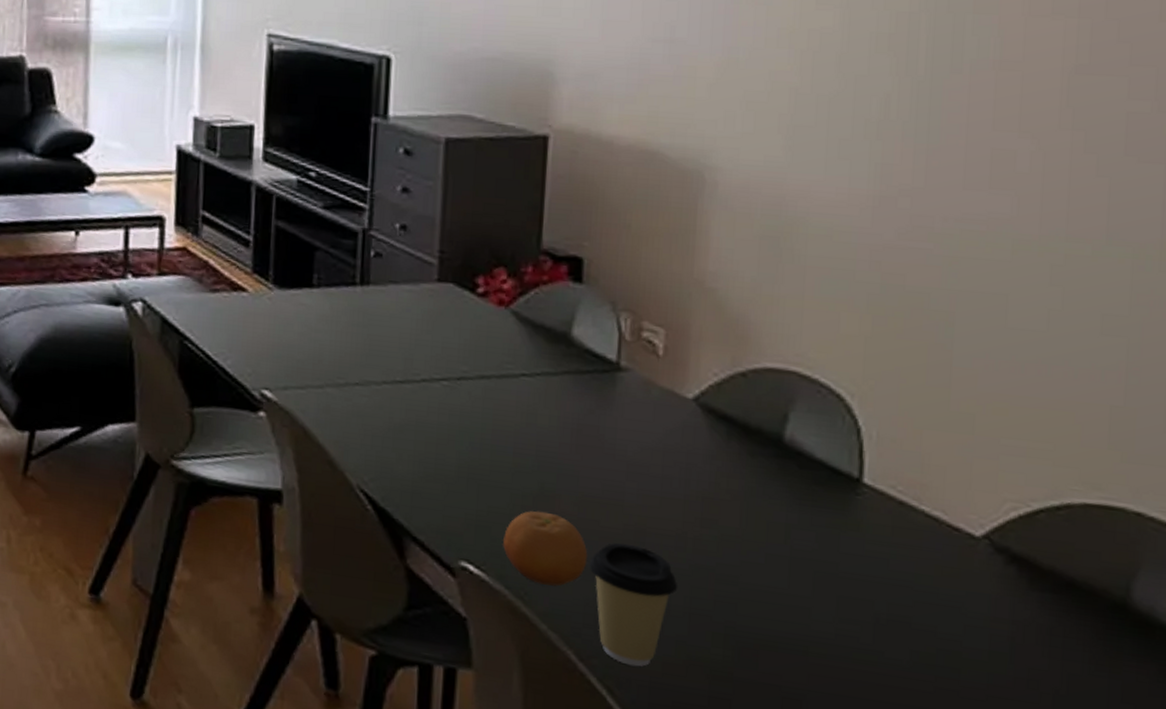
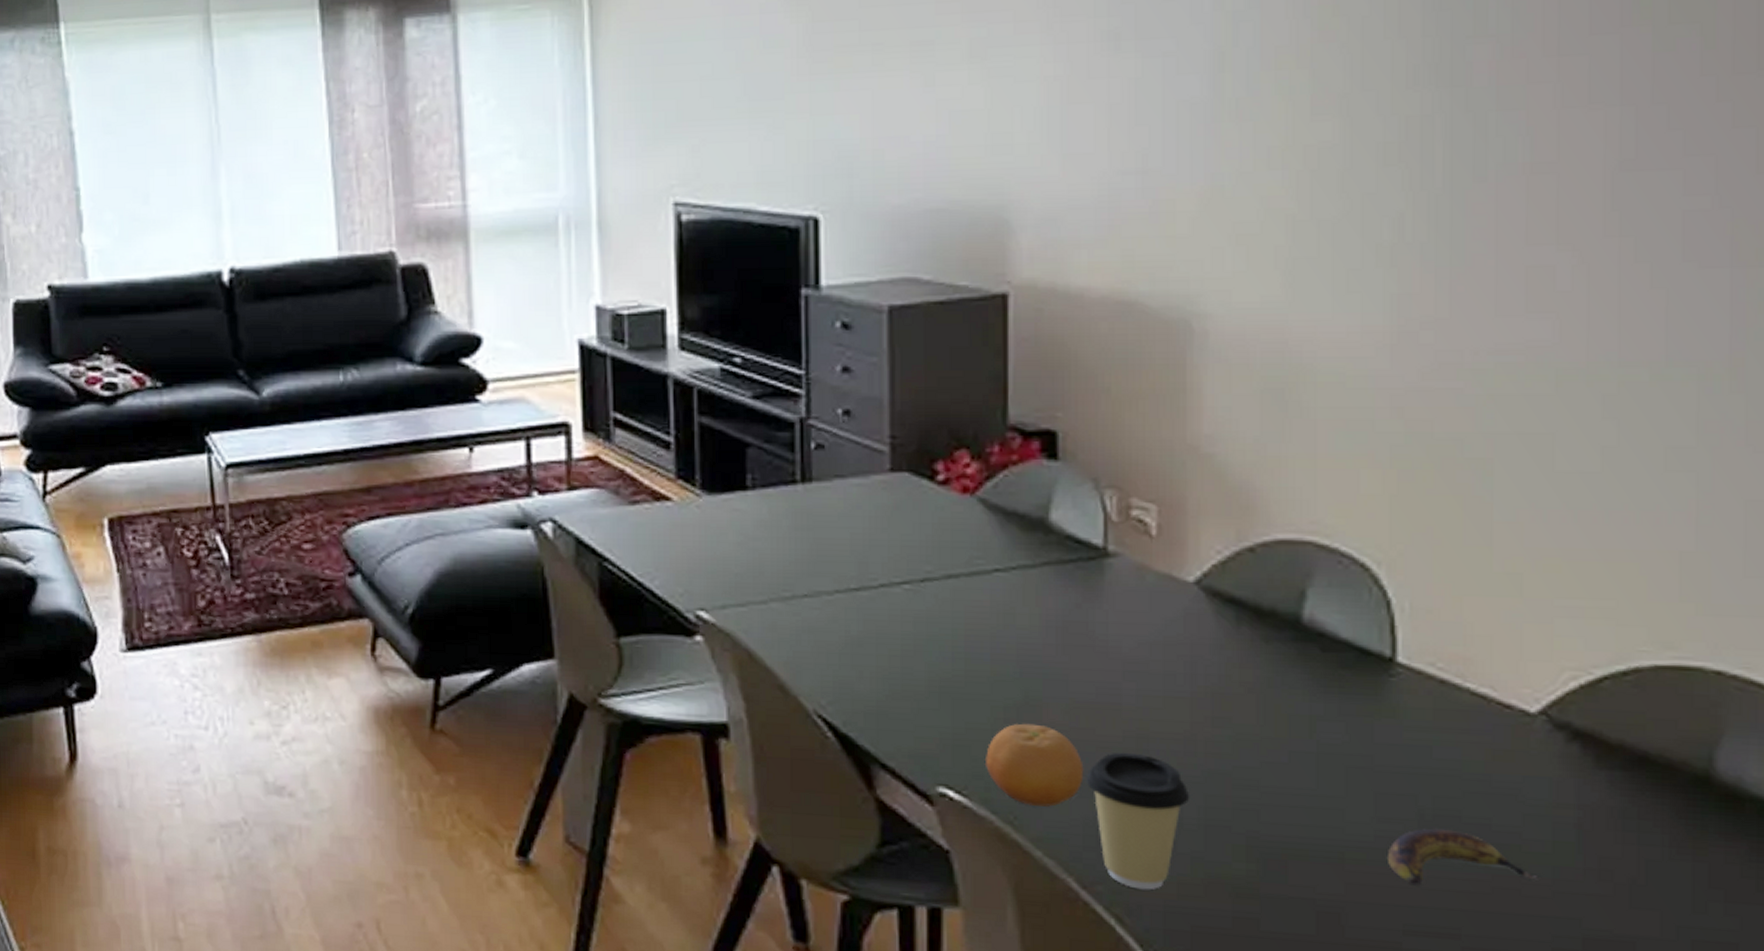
banana: none [845,631,975,683] -> present [1386,828,1539,886]

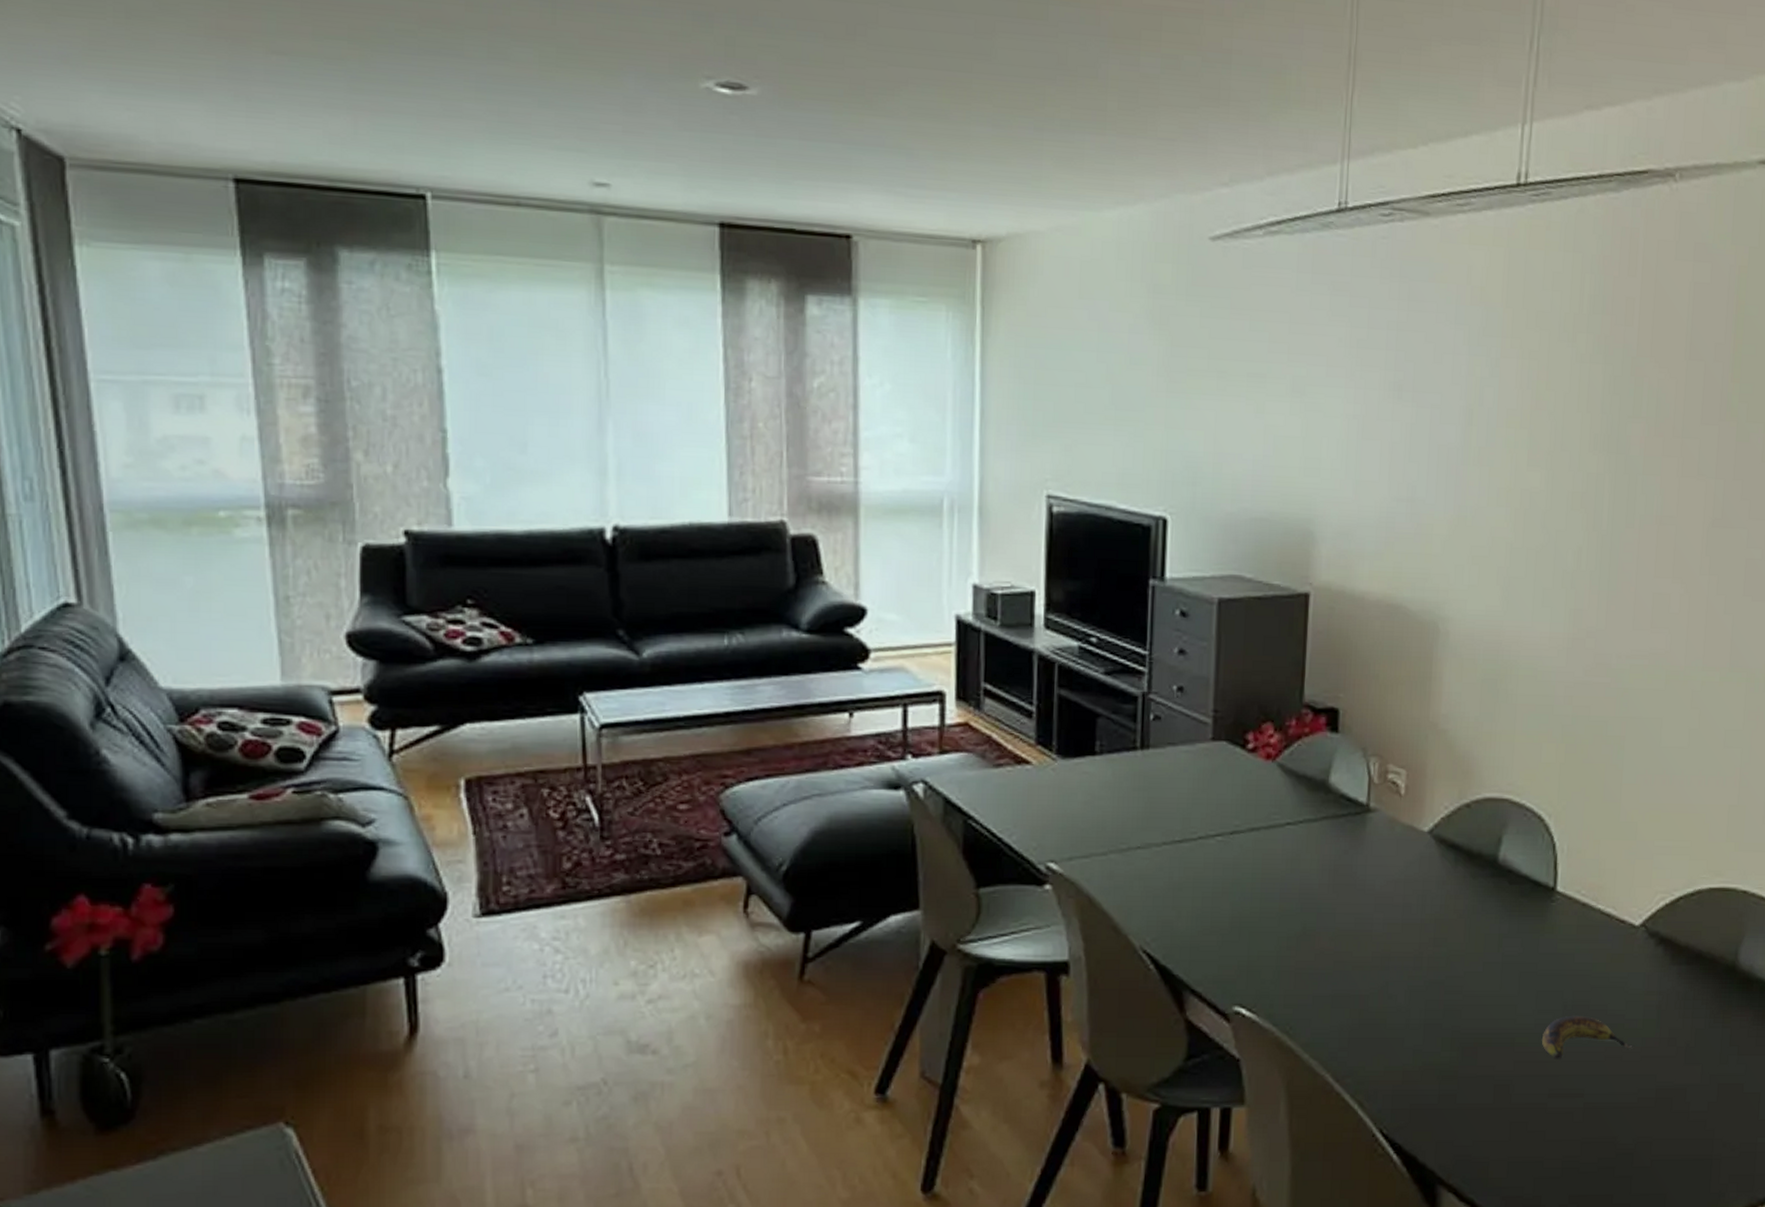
fruit: present [986,723,1084,807] -> none [1271,950,1343,1017]
coffee cup: present [1086,752,1190,890] -> none [1343,969,1416,1079]

